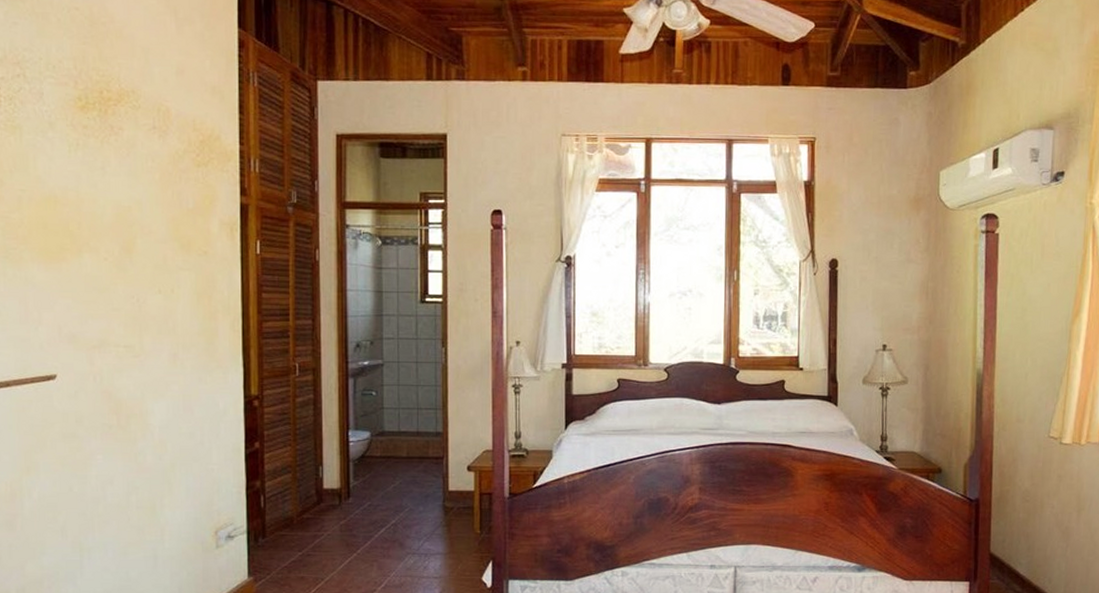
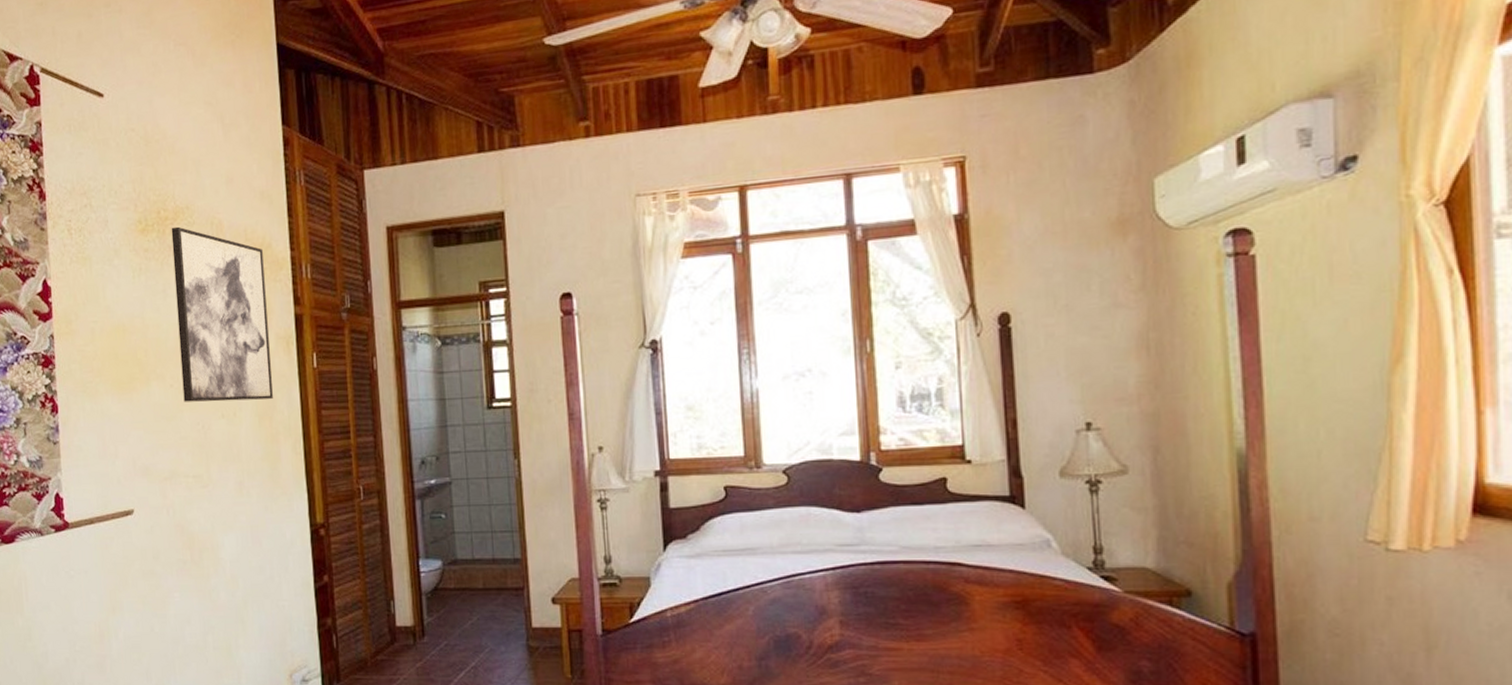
wall art: none [114,108,213,279] -> present [171,226,273,402]

